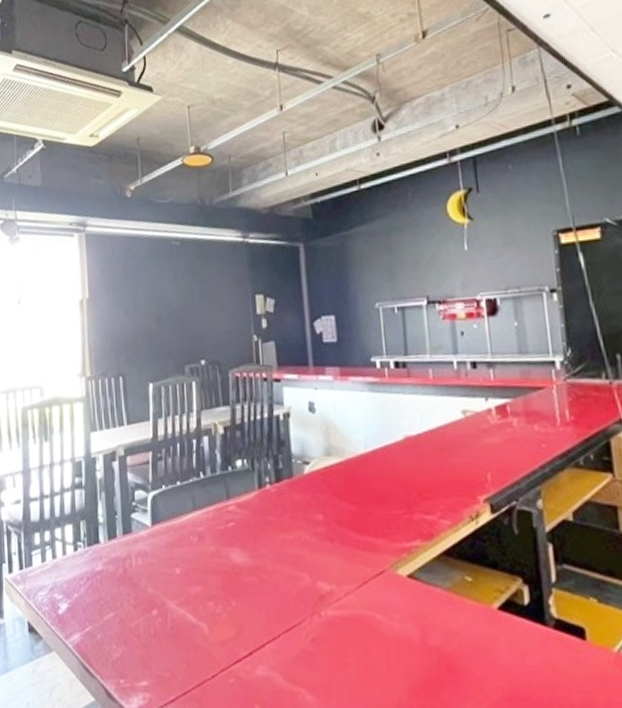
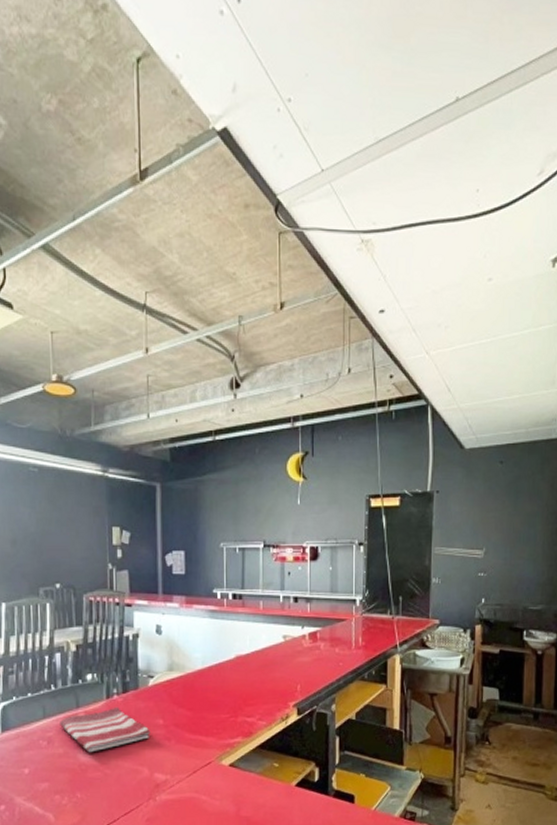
dish towel: none [210,498,310,553] -> present [60,706,151,753]

